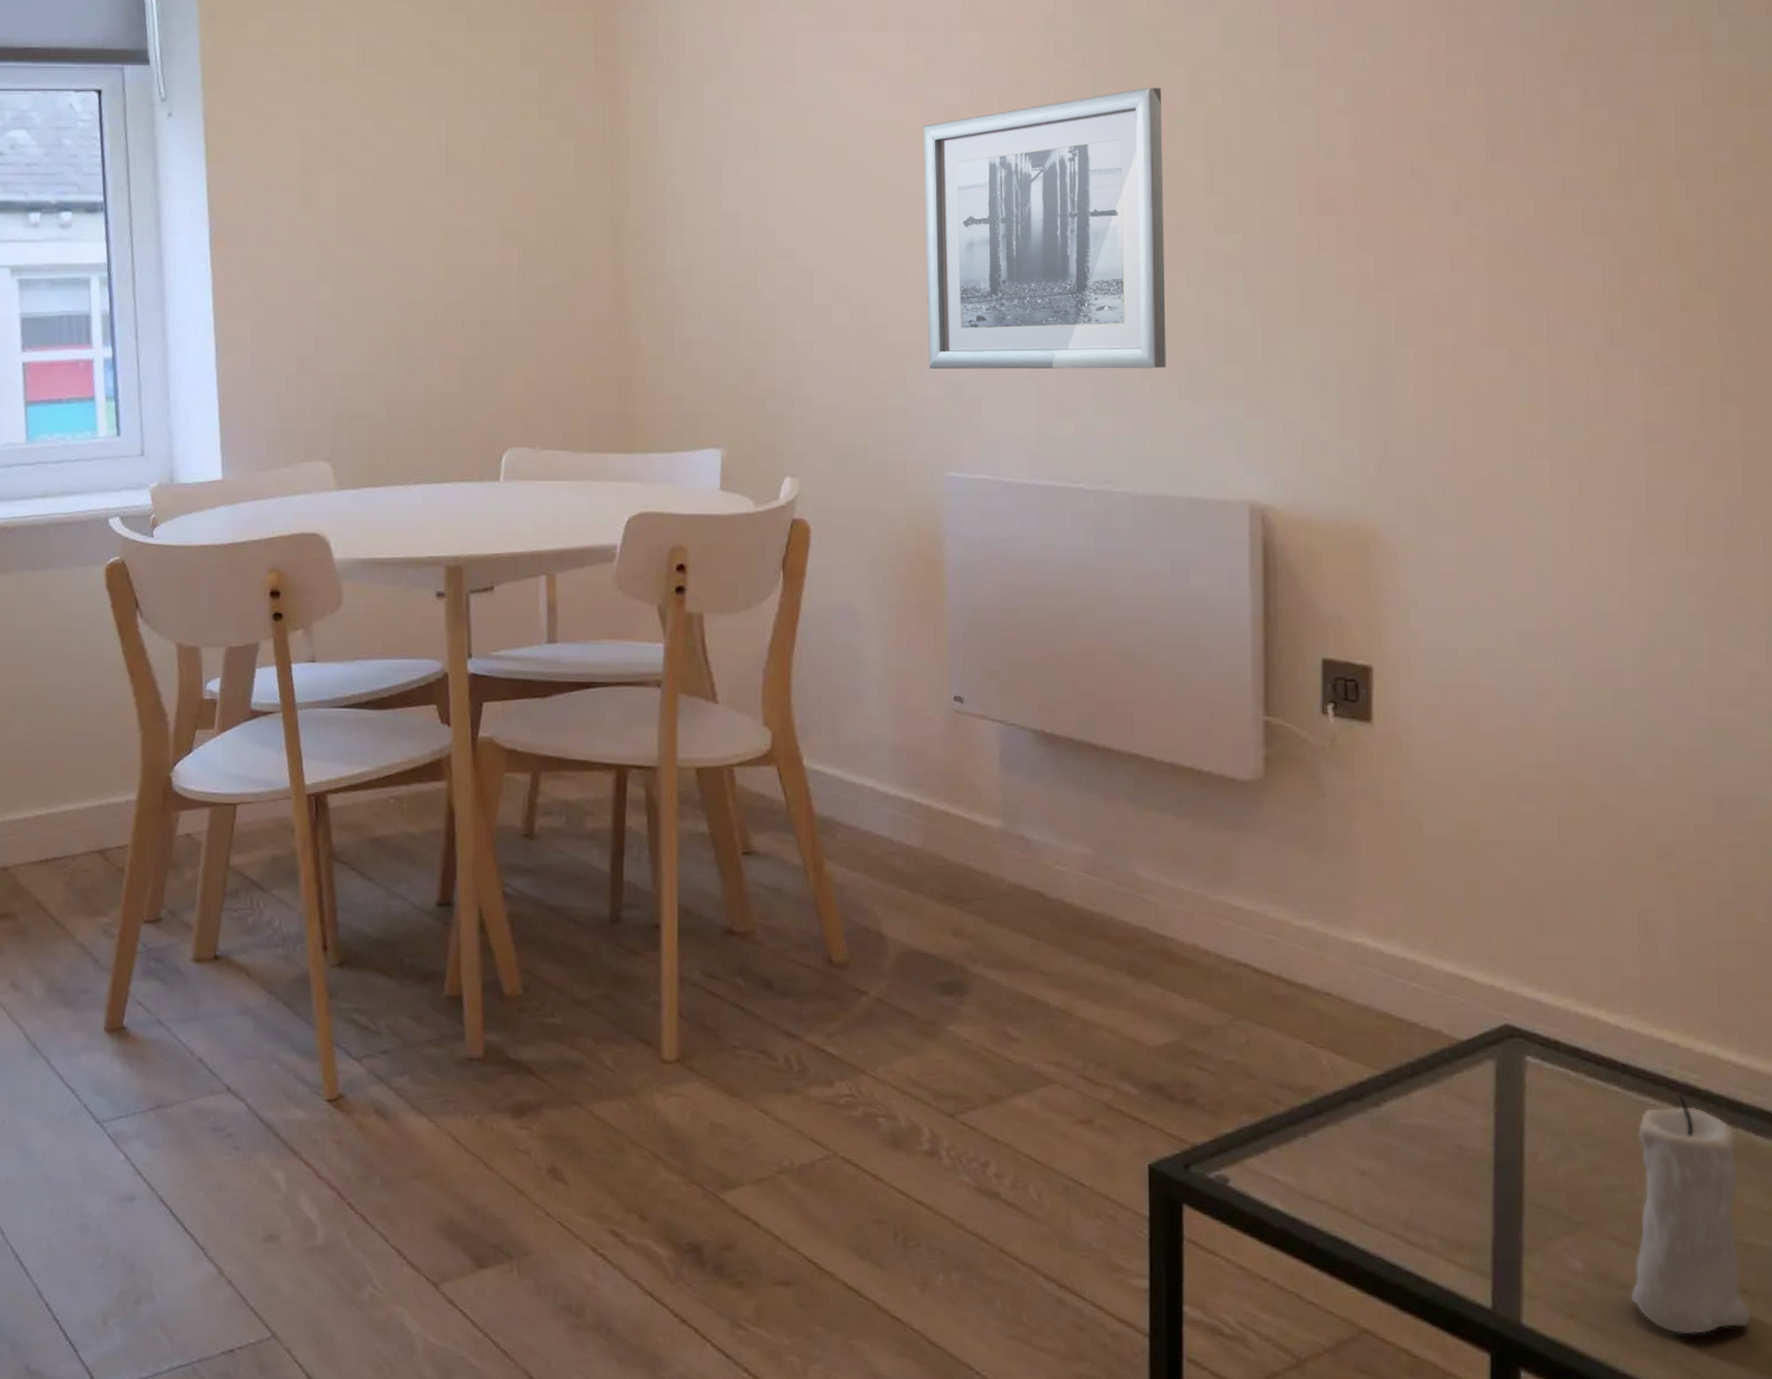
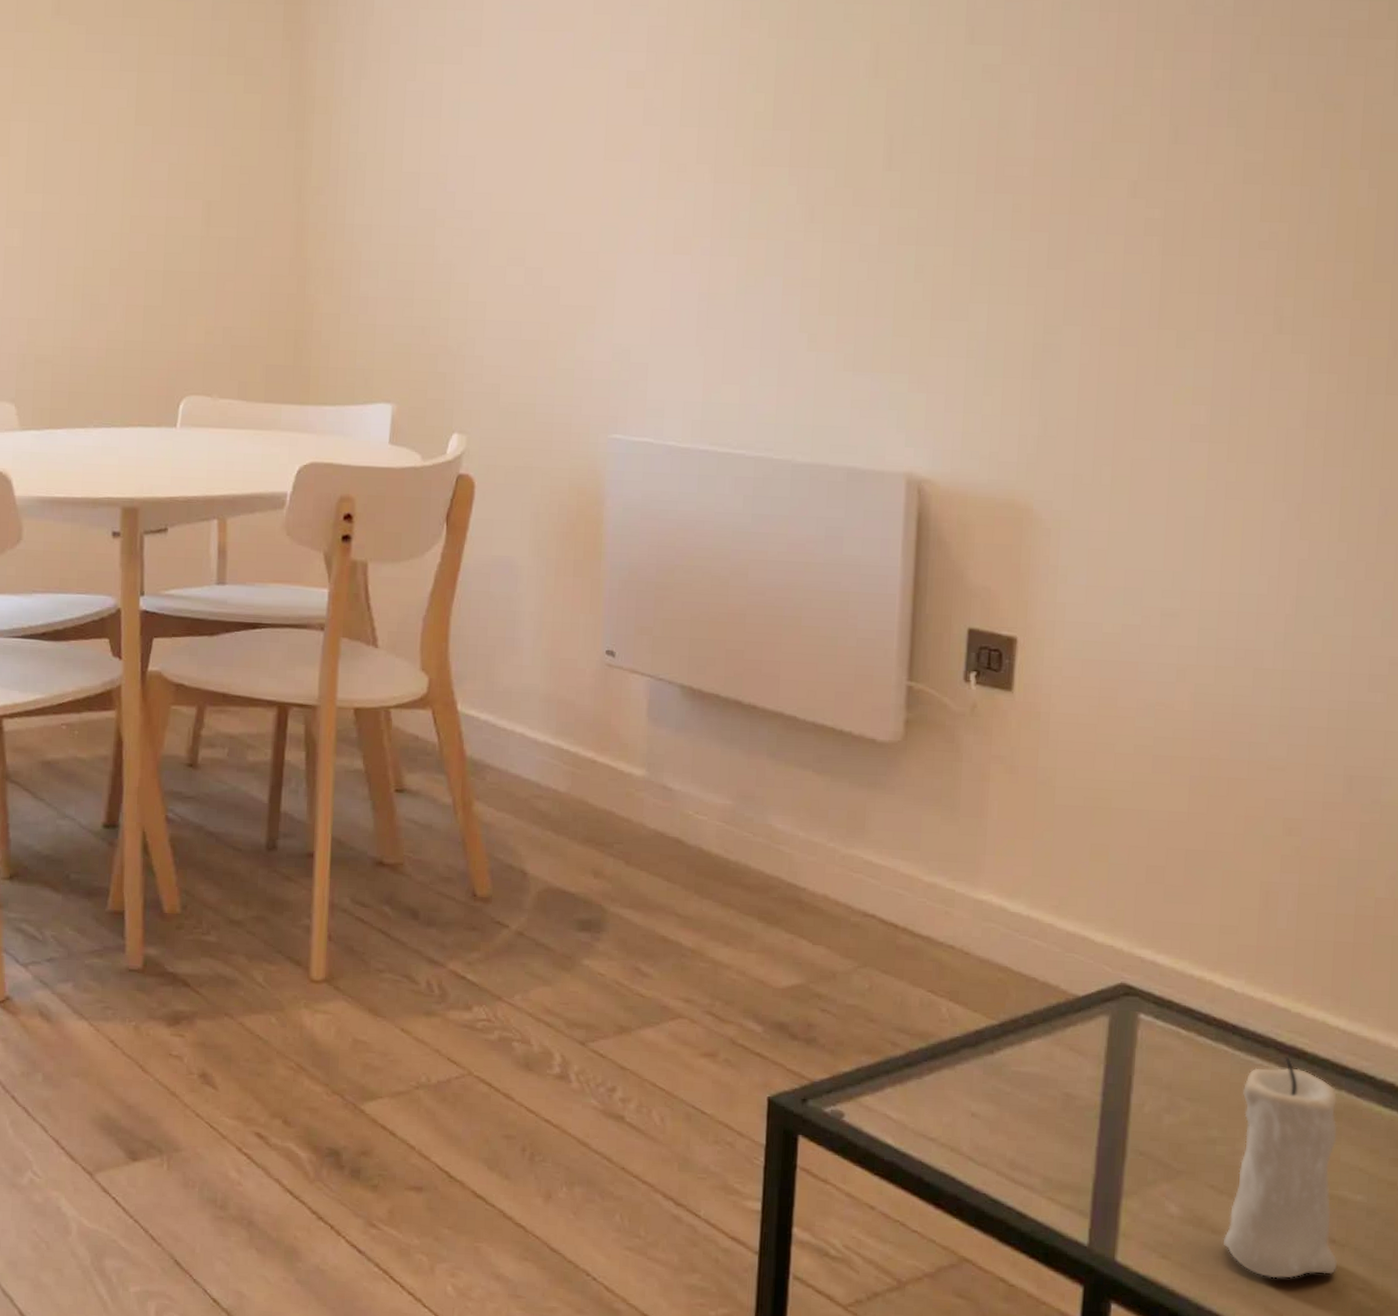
wall art: present [923,87,1166,369] -> none [599,59,846,340]

